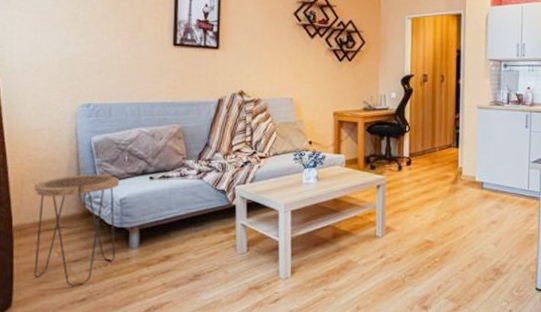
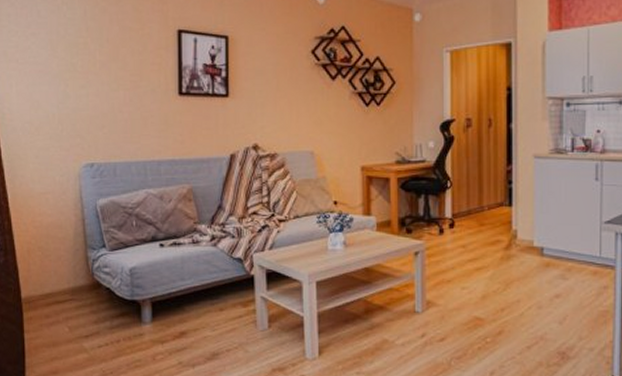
side table: present [34,174,119,287] -> none [41,241,128,364]

